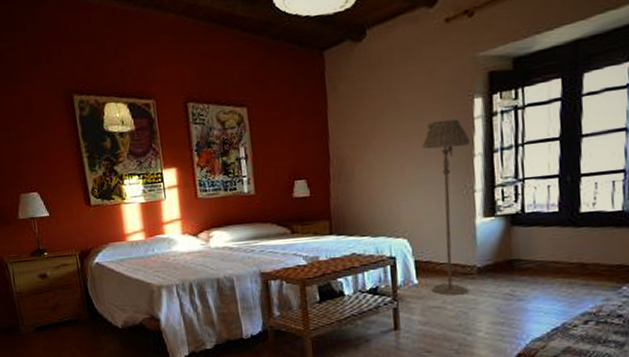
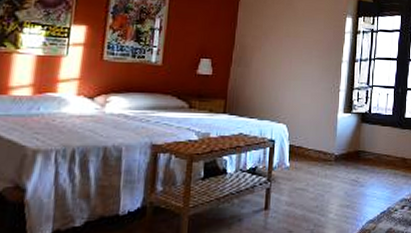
floor lamp: present [423,119,471,297] -> none [300,29,341,180]

